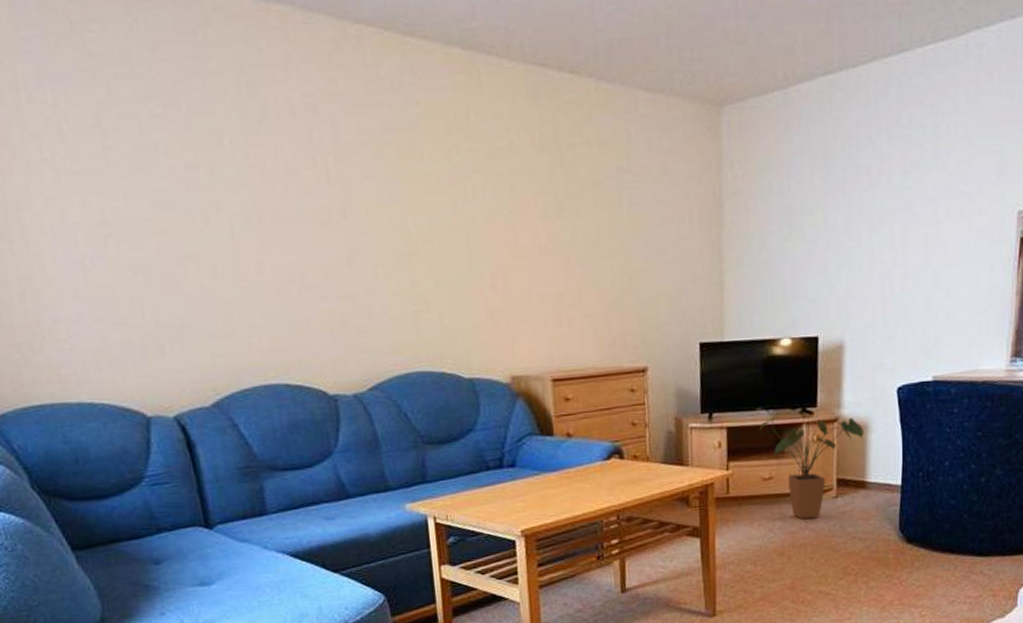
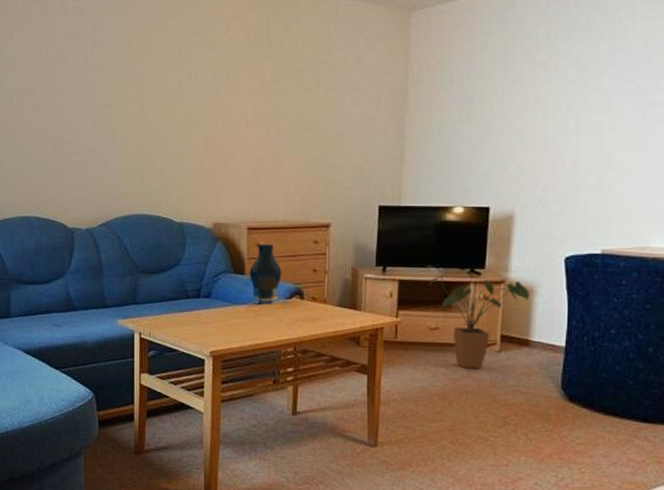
vase: none [558,397,597,470] -> present [249,244,282,305]

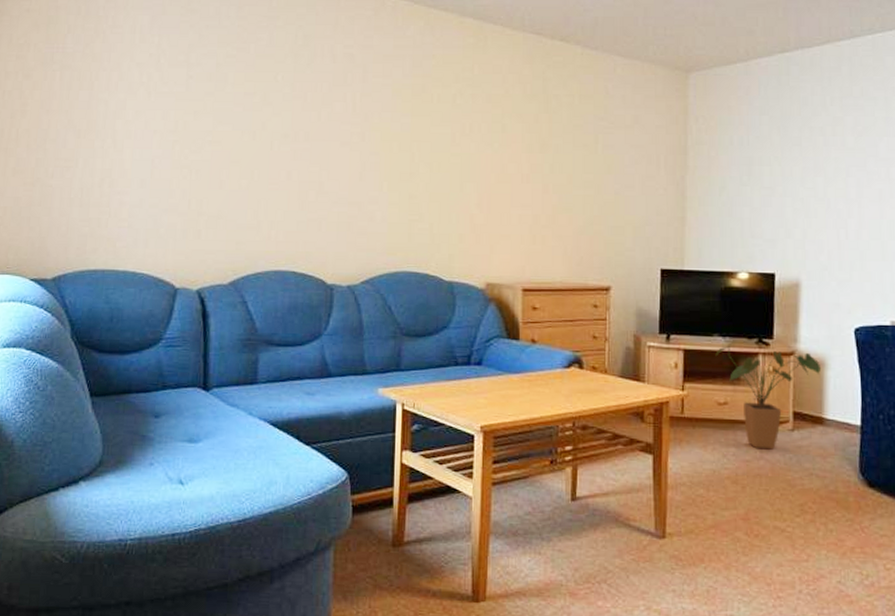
vase: present [249,244,282,305] -> none [524,307,559,374]

